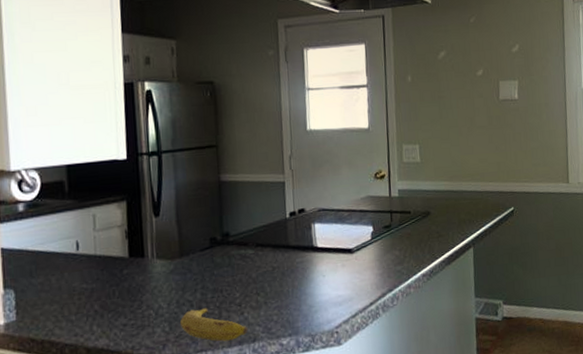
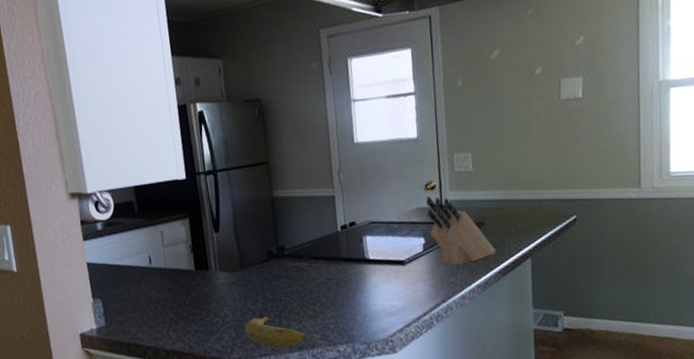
knife block: none [375,185,440,254] -> present [426,196,496,265]

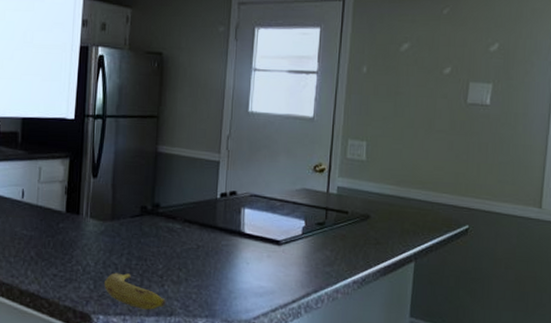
knife block: present [426,196,496,265] -> none [311,179,378,256]

